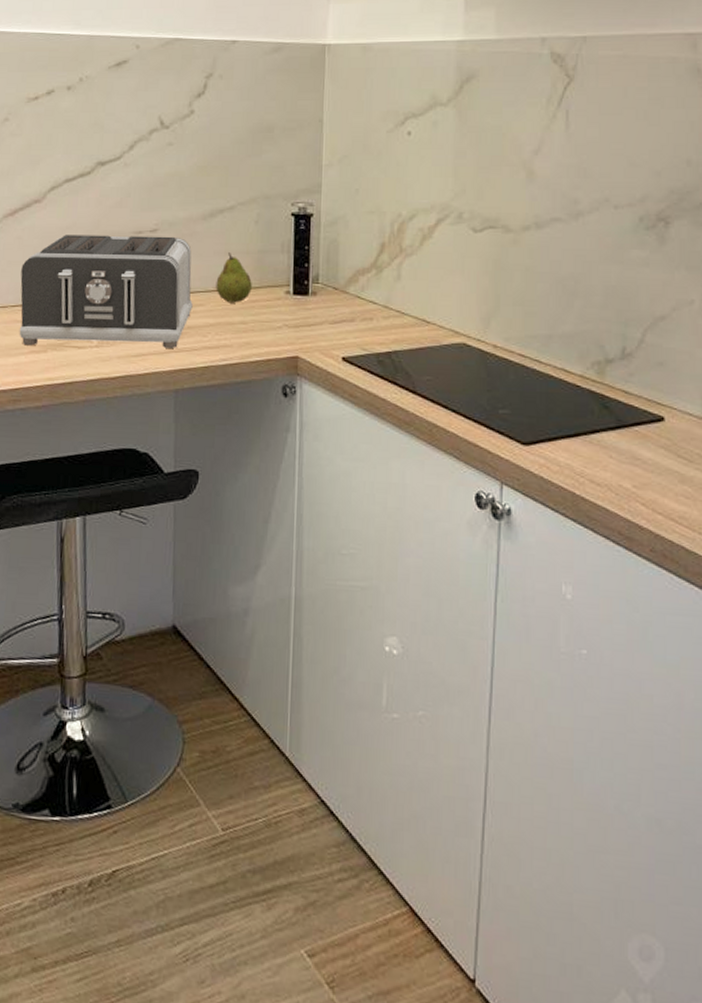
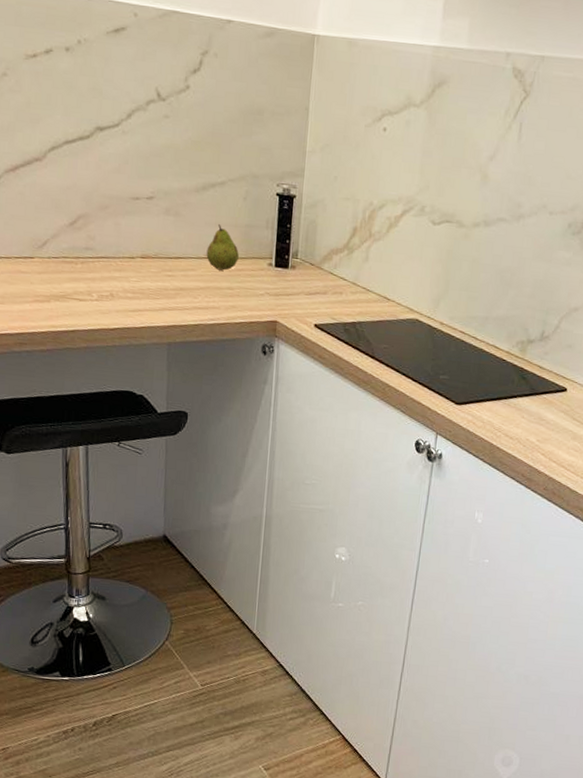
toaster: present [19,235,193,348] -> none [23,194,185,307]

